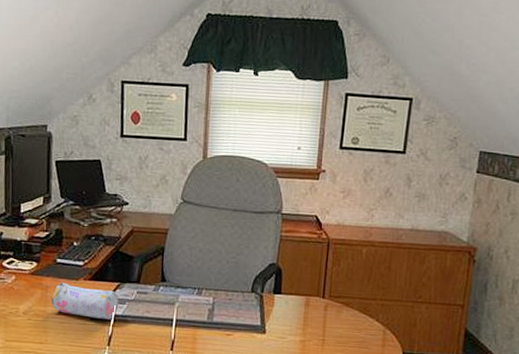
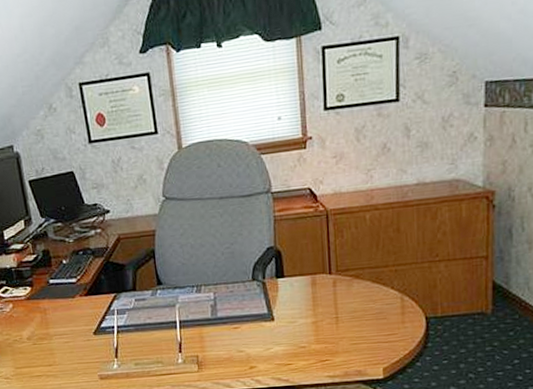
pencil case: present [51,282,120,319] -> none [51,302,120,333]

